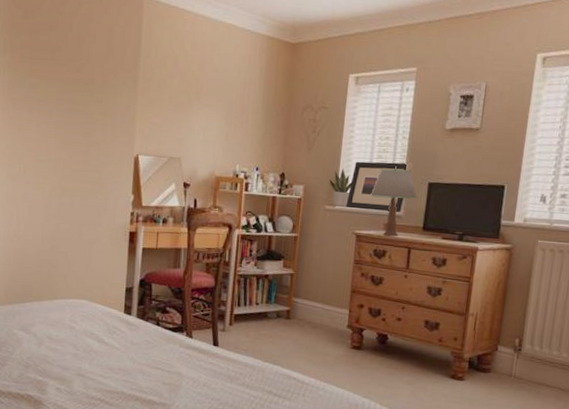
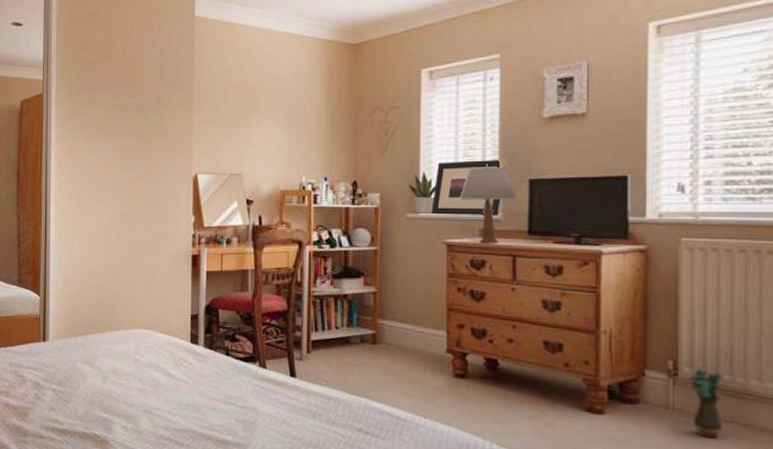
vase: none [527,344,552,400] -> present [688,367,723,439]

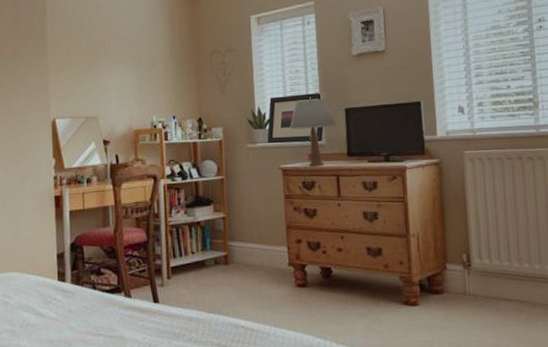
vase: present [688,367,723,439] -> none [479,257,507,316]

